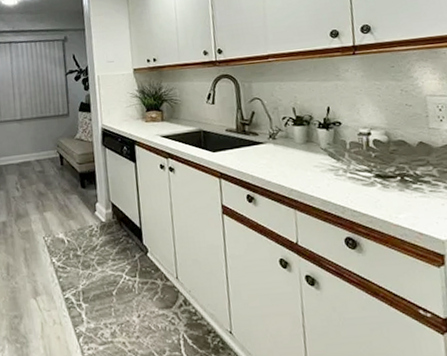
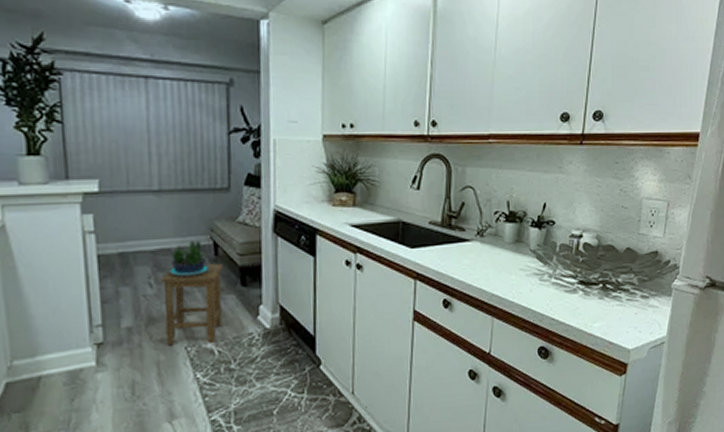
stool: none [24,171,70,236] -> present [161,264,224,346]
potted plant: none [29,155,58,182] -> present [168,241,209,277]

